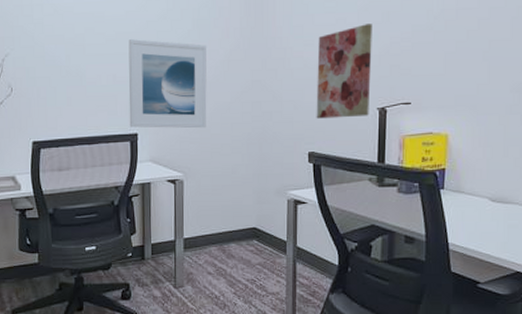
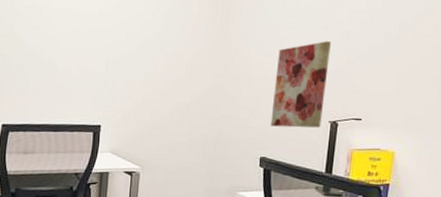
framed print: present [128,39,207,129] -> none [94,37,172,126]

